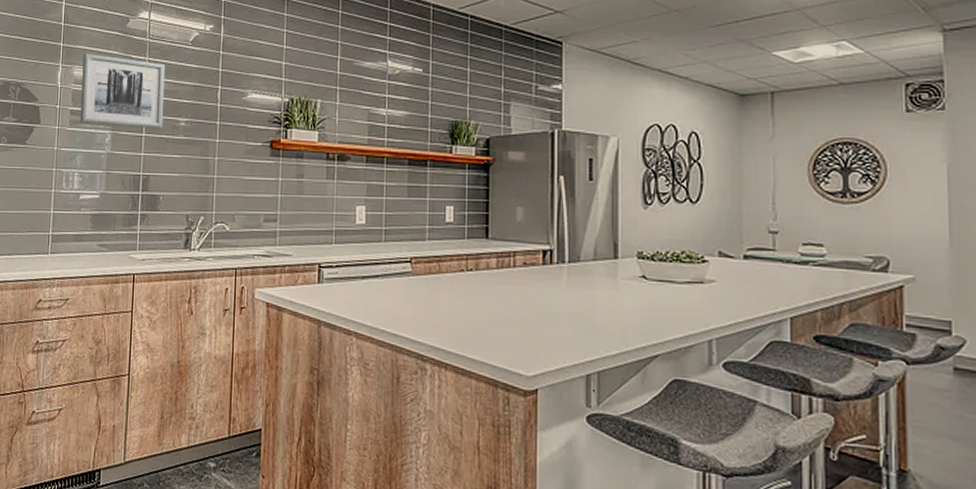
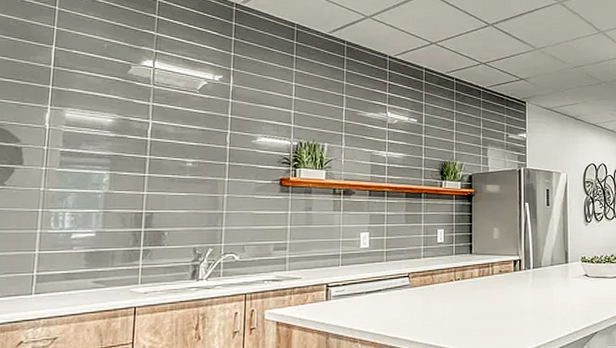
wall art: present [80,53,166,129] -> none [72,96,172,169]

